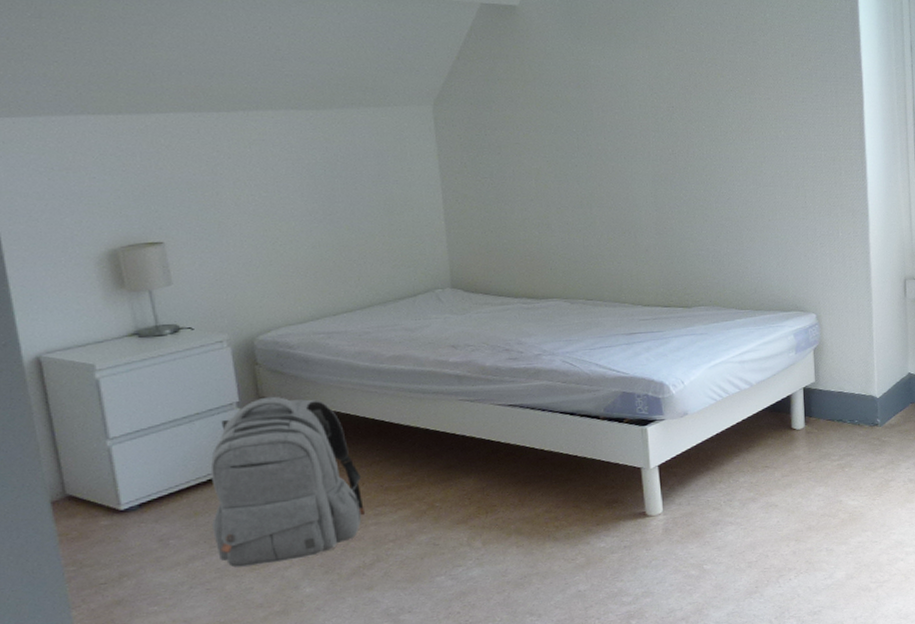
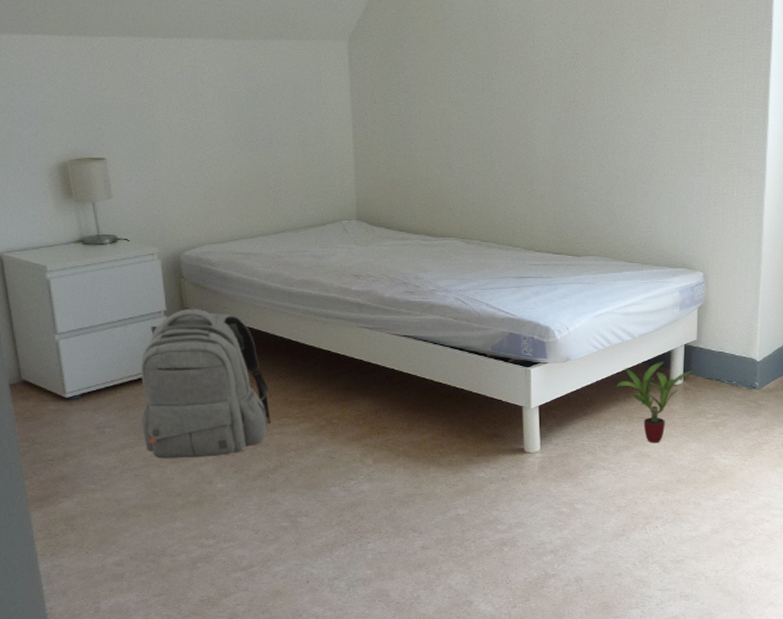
potted plant: none [737,406,818,491] -> present [616,361,697,442]

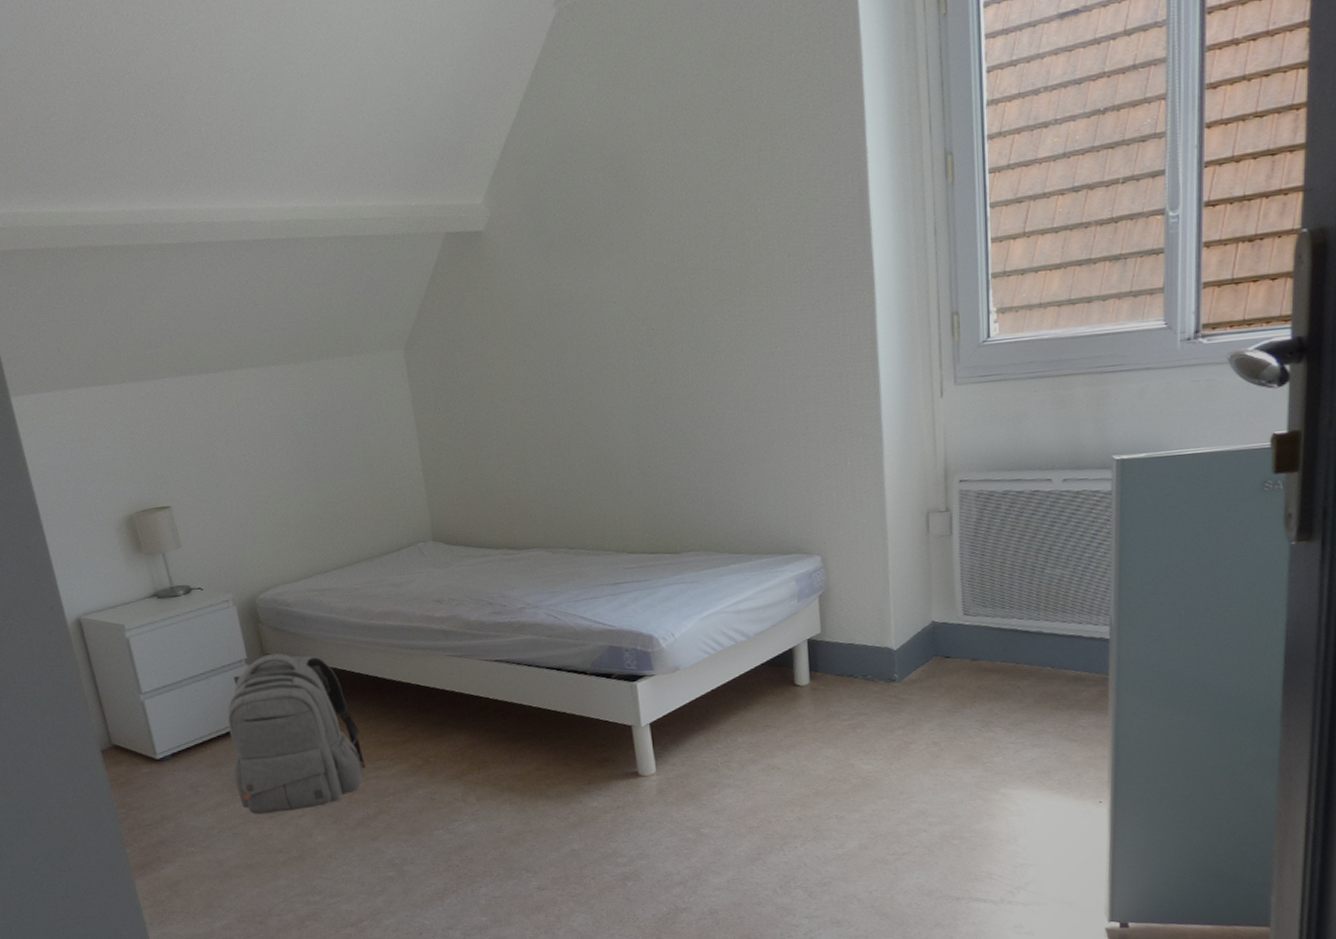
potted plant: present [616,361,697,442] -> none [734,660,825,753]

